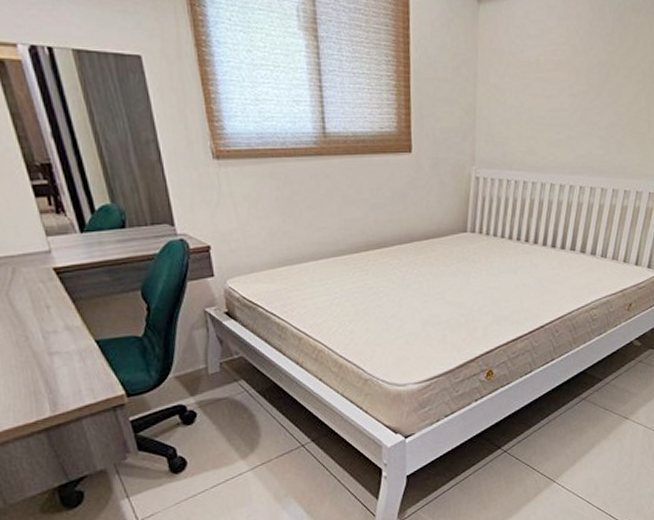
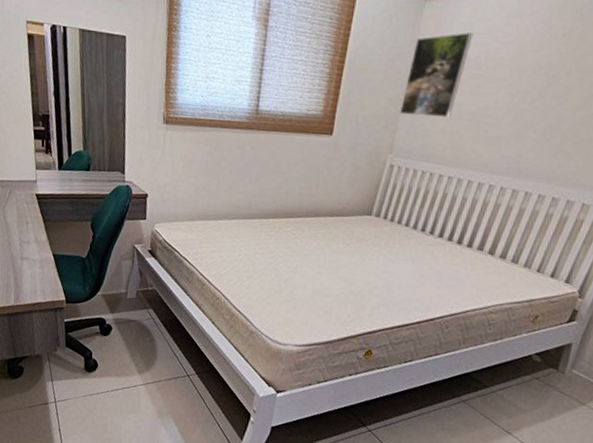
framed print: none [475,36,530,124] -> present [400,32,474,118]

